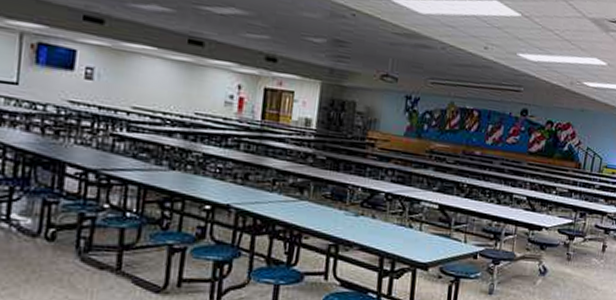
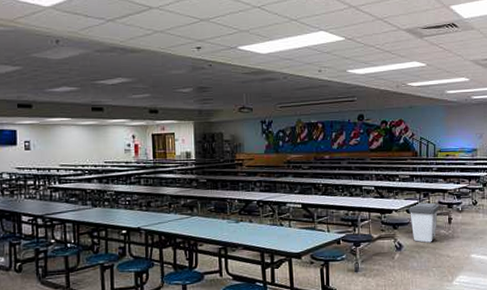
trash can: none [560,221,596,271] -> present [408,202,440,243]

